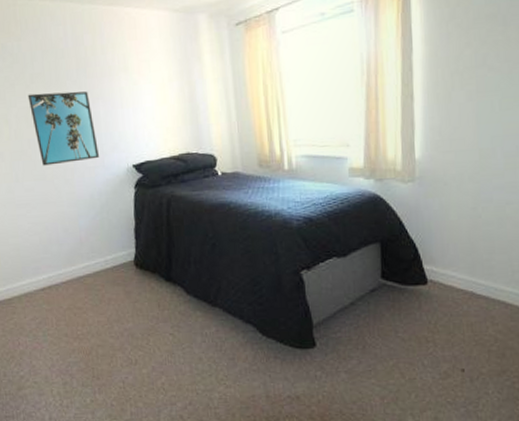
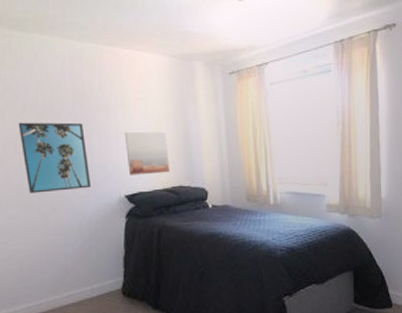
wall art: none [129,95,176,144] -> present [124,131,170,175]

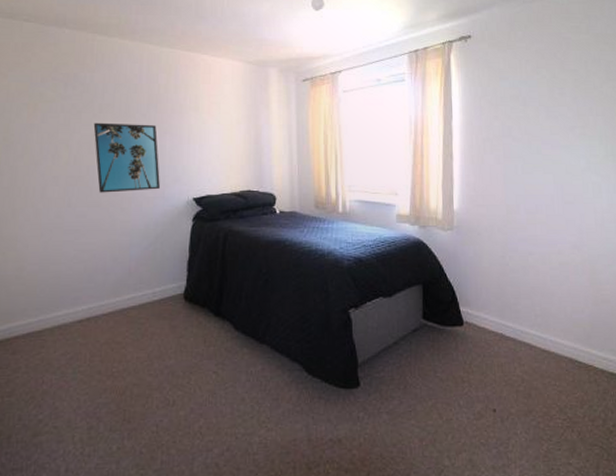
wall art: present [124,131,170,175] -> none [196,134,239,178]

